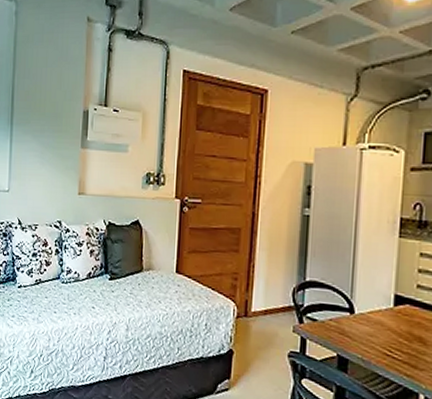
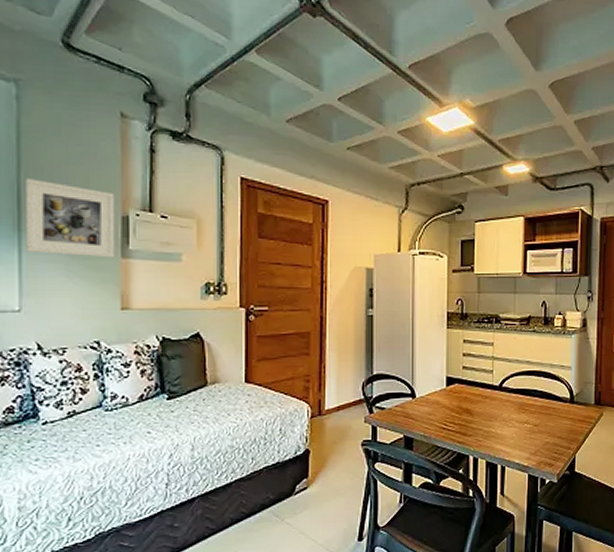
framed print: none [15,81,79,148] -> present [25,179,116,258]

